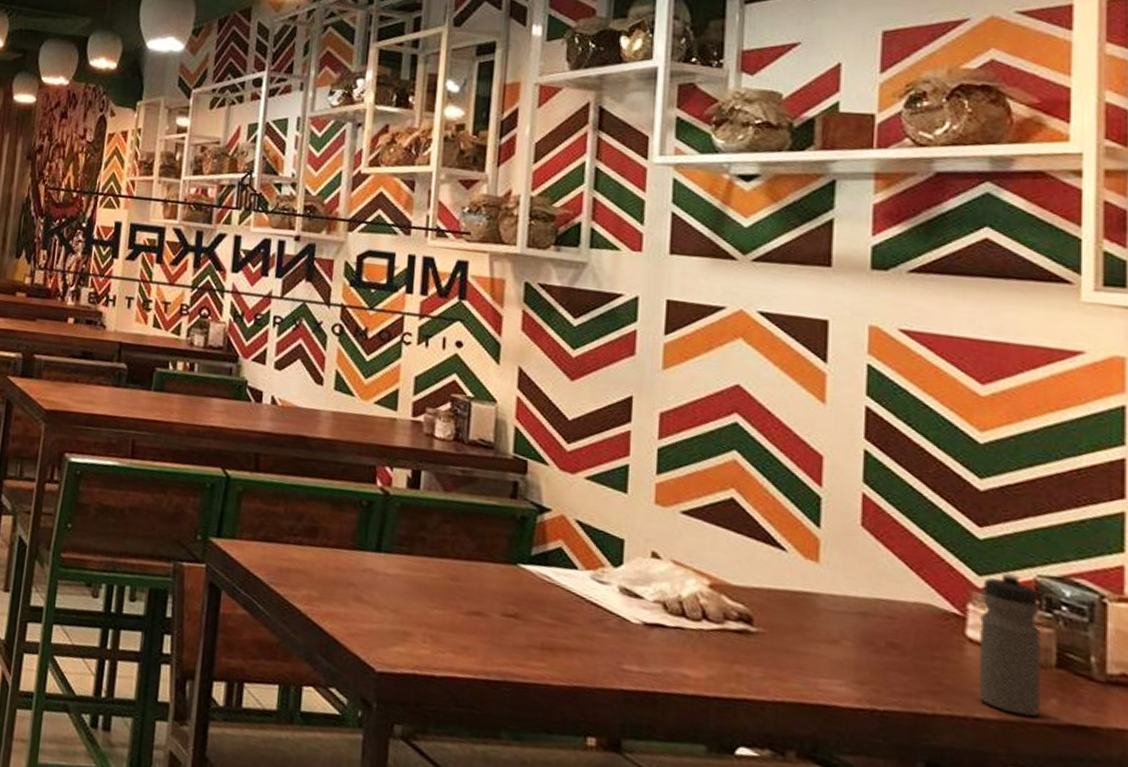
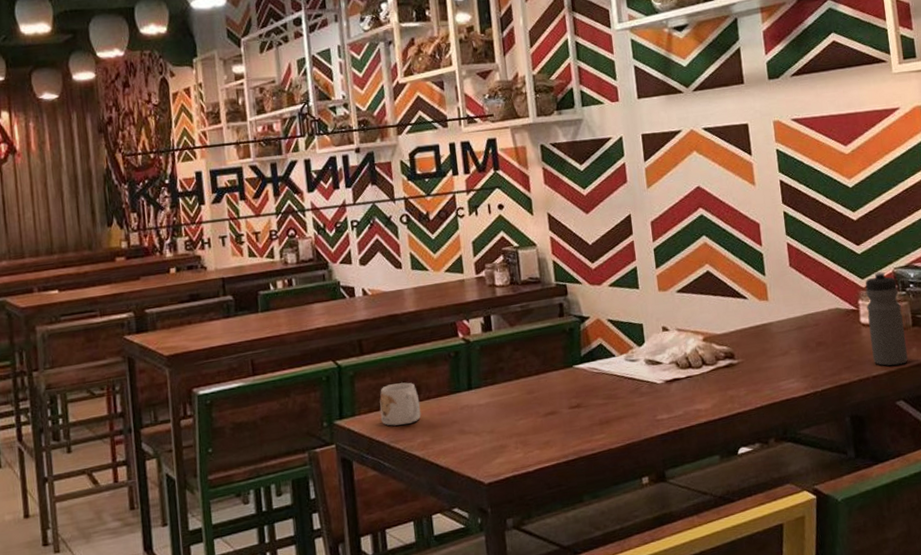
mug: none [263,515,314,569] -> present [379,382,421,426]

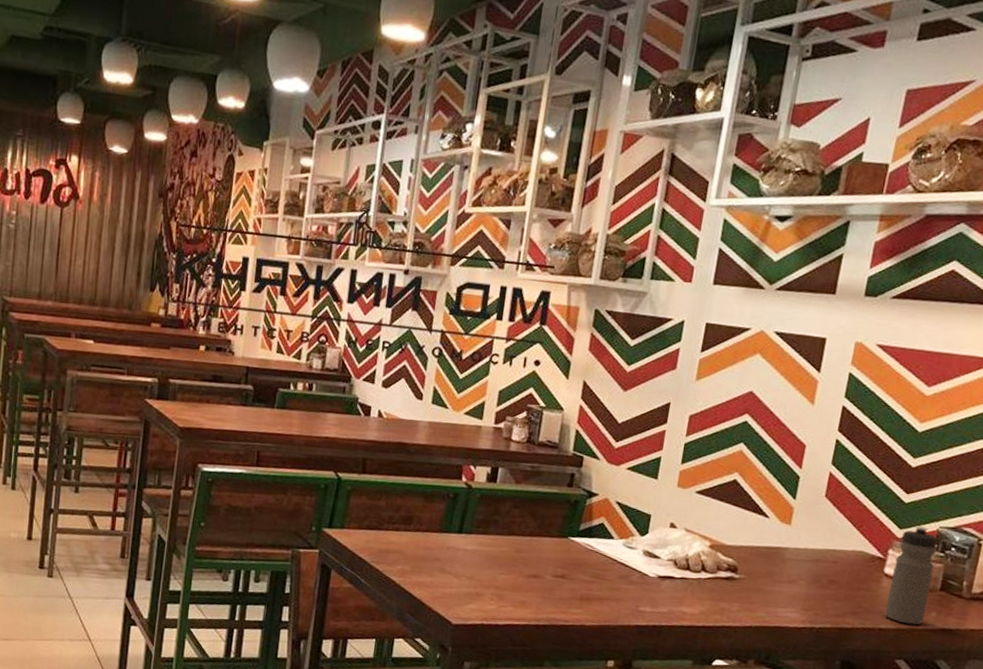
mug: present [379,382,421,426] -> none [367,508,409,550]

